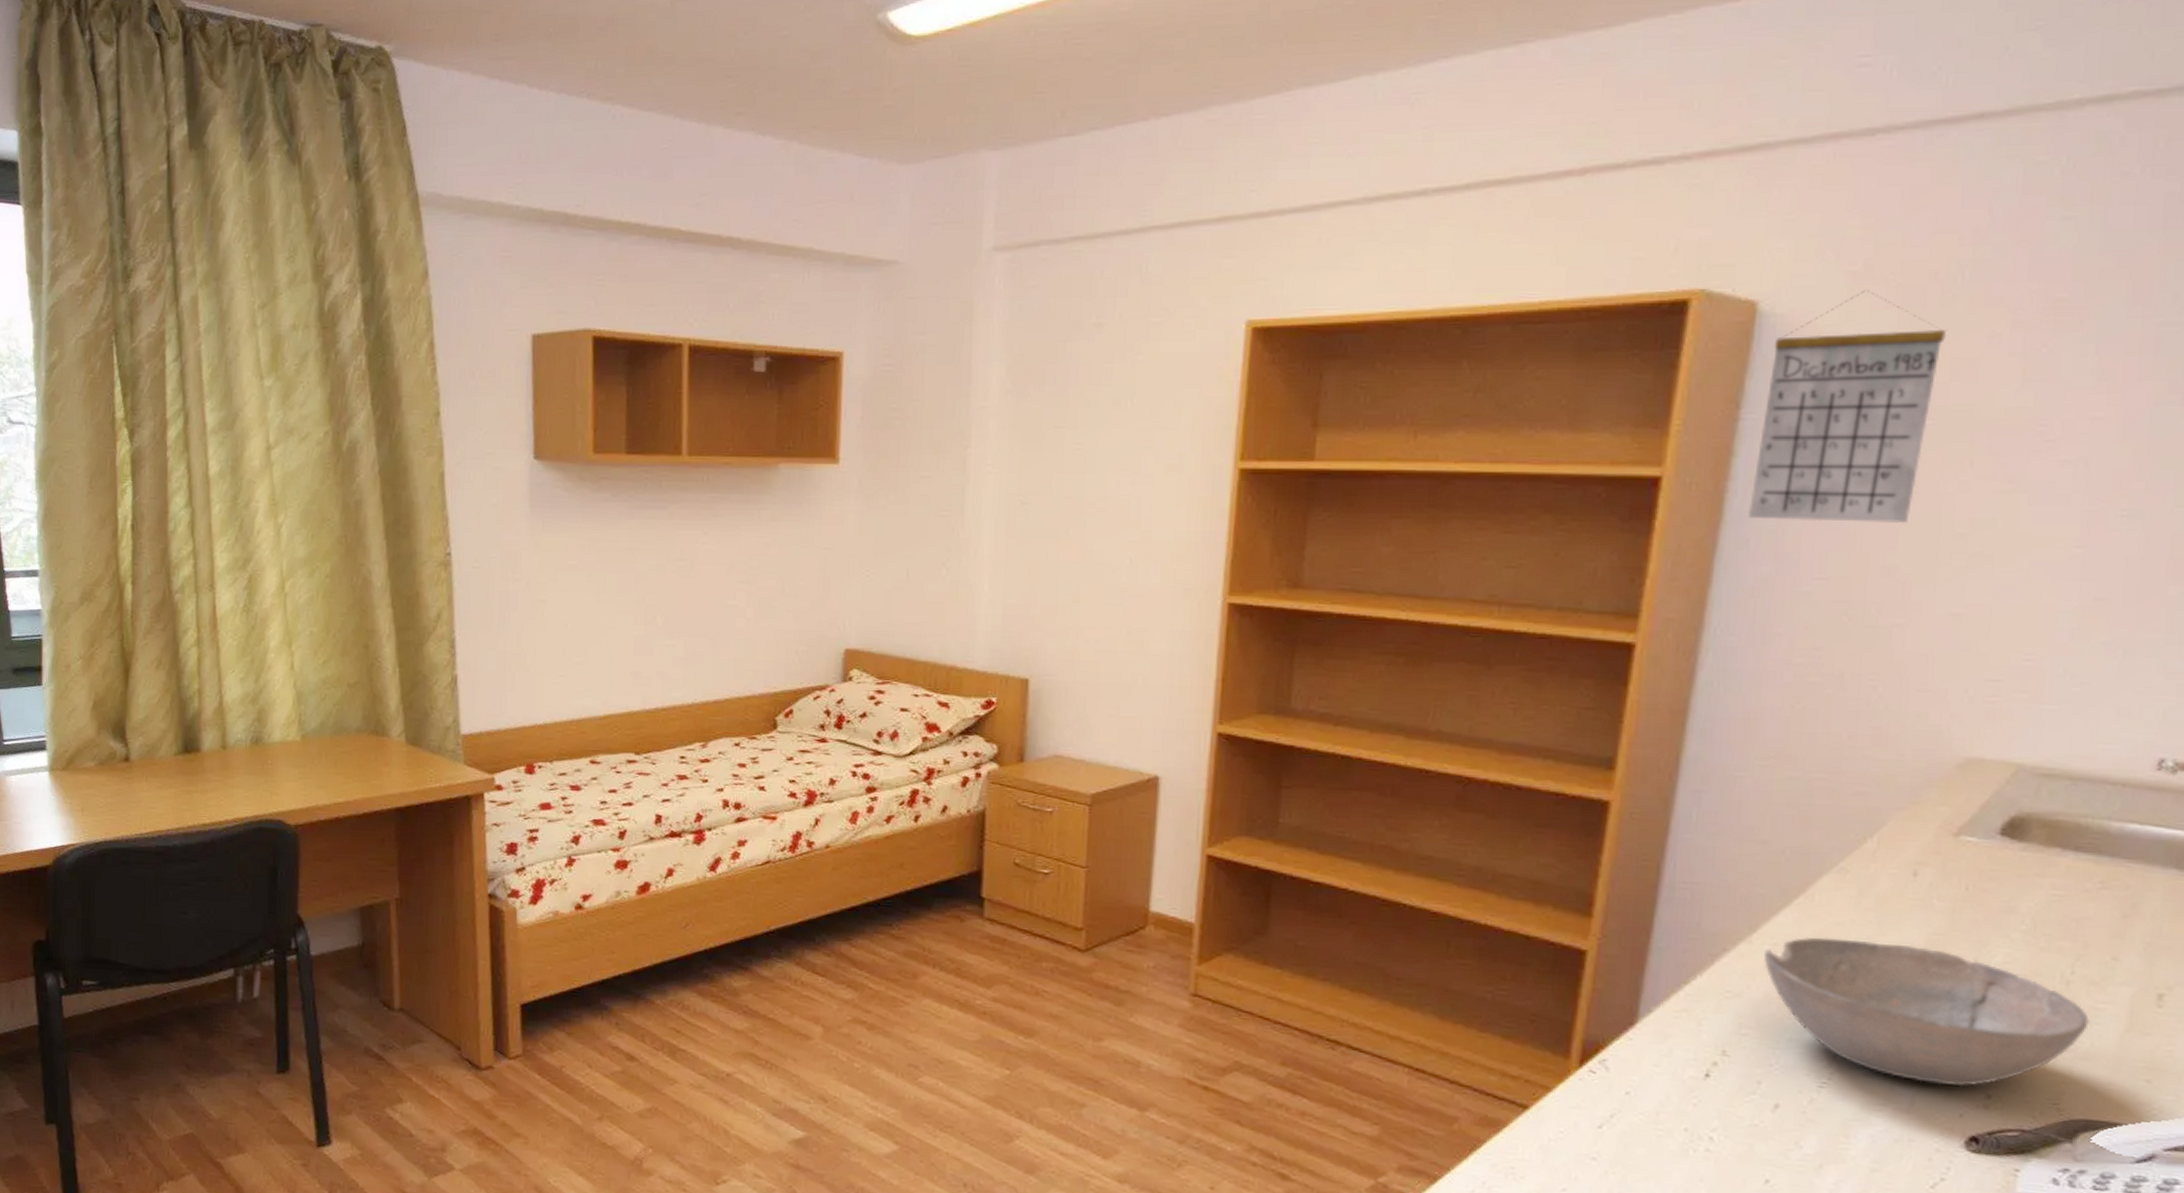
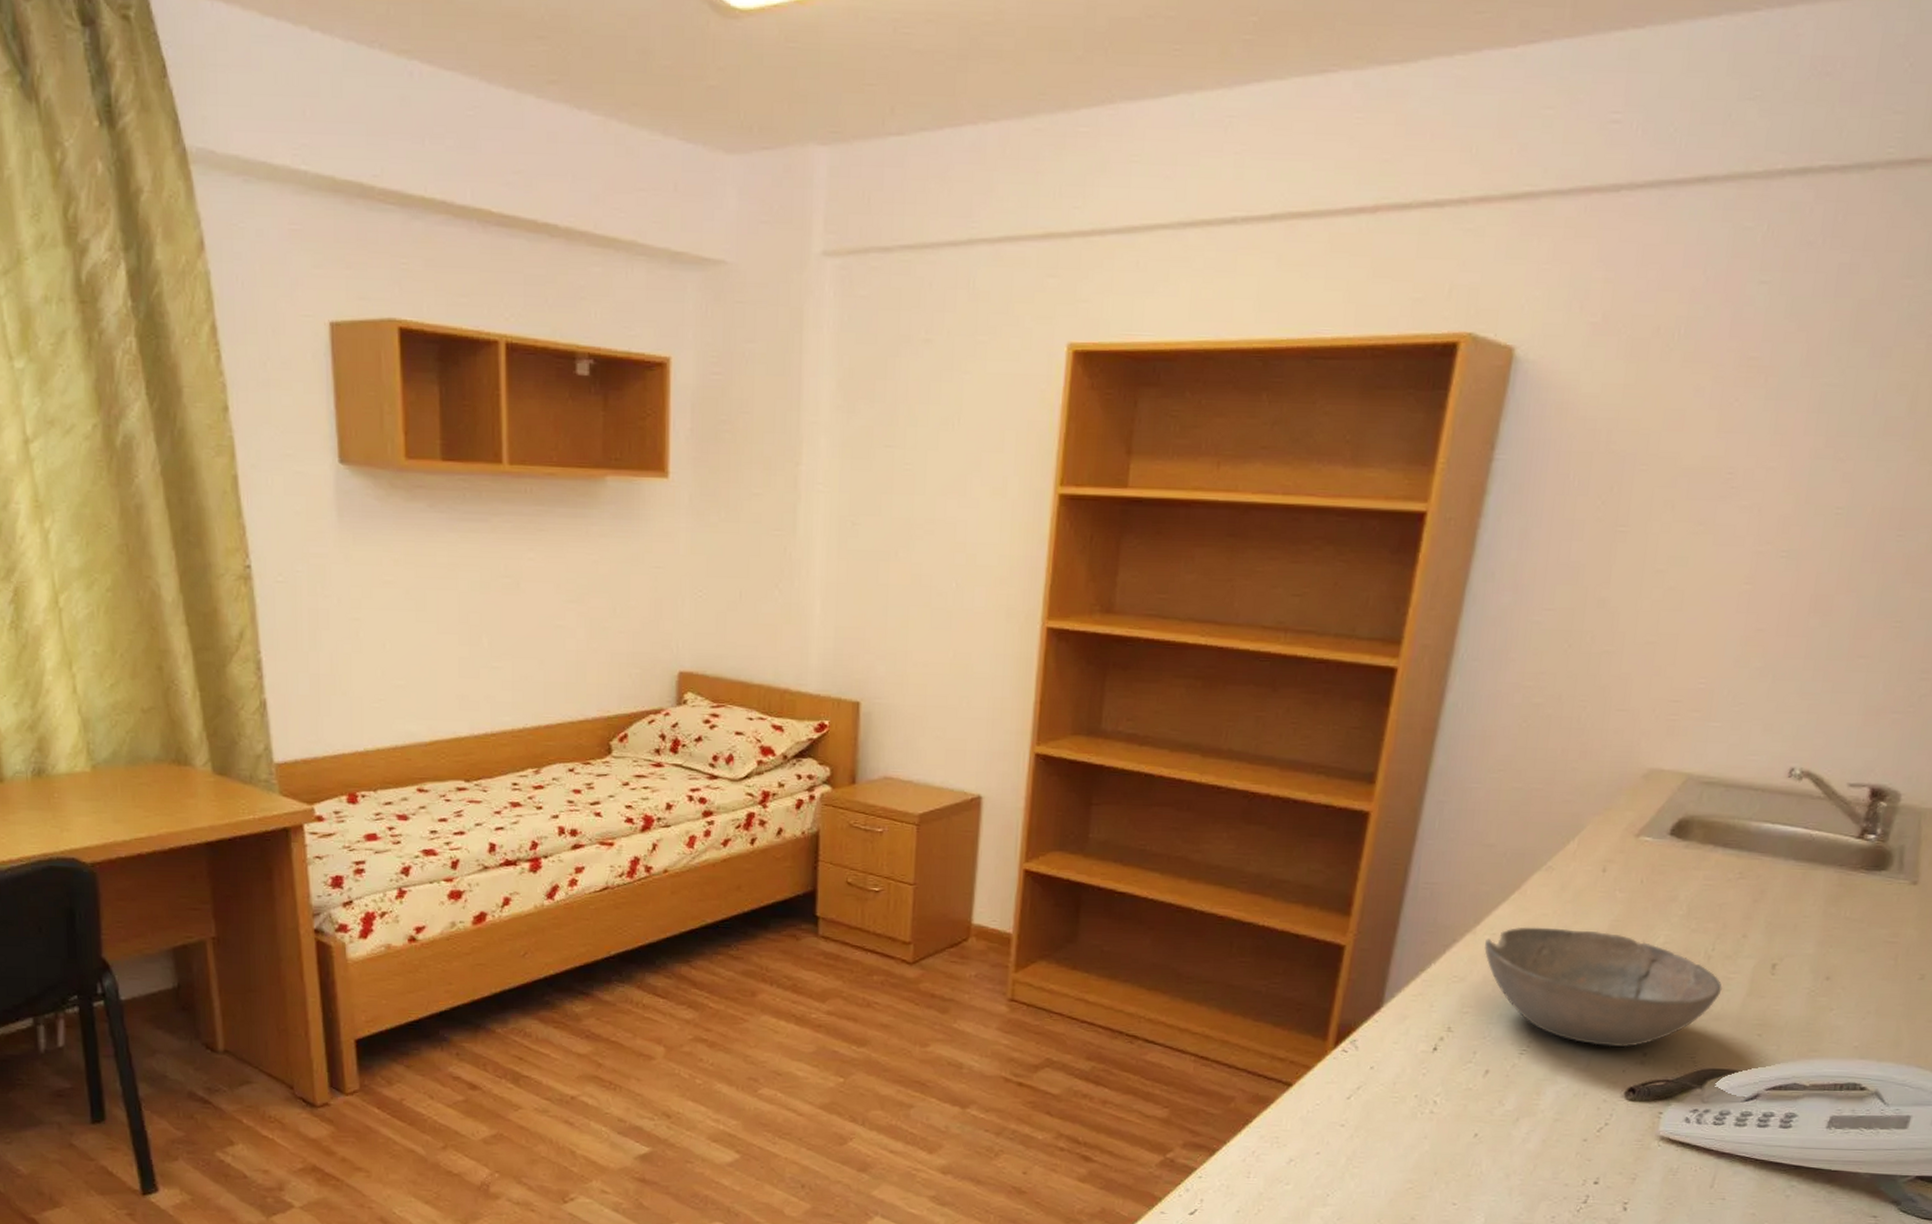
calendar: present [1747,290,1947,524] -> none [1494,341,1663,561]

